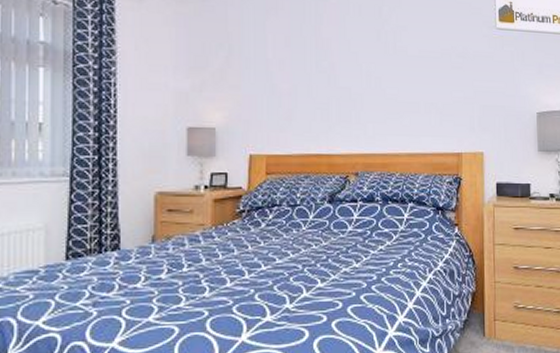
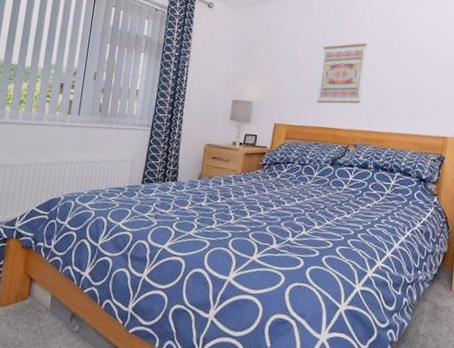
wall art: none [301,41,358,123] -> present [316,43,368,104]

